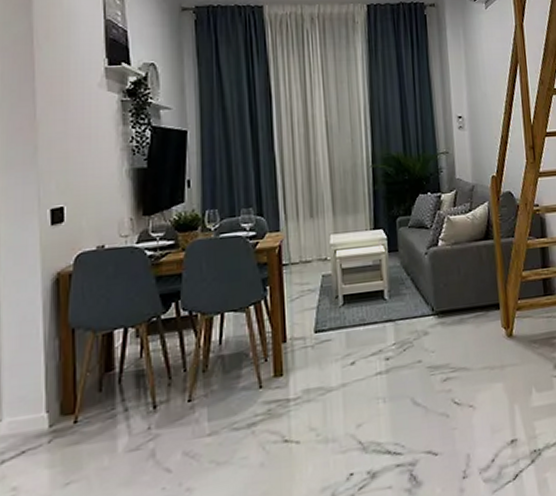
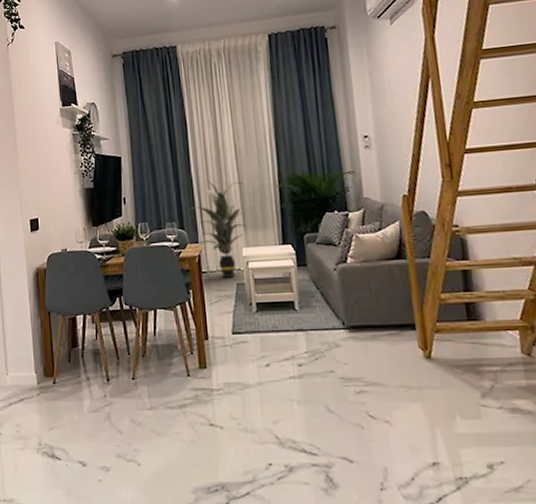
indoor plant: none [270,159,337,269] -> present [189,180,248,278]

